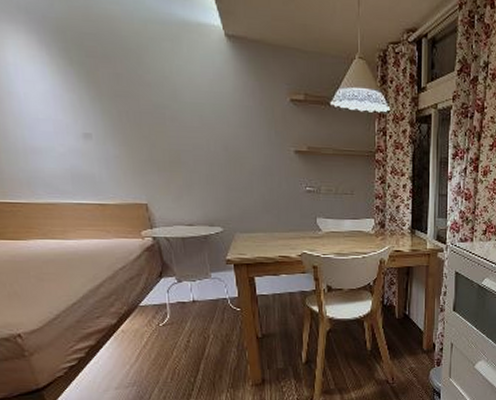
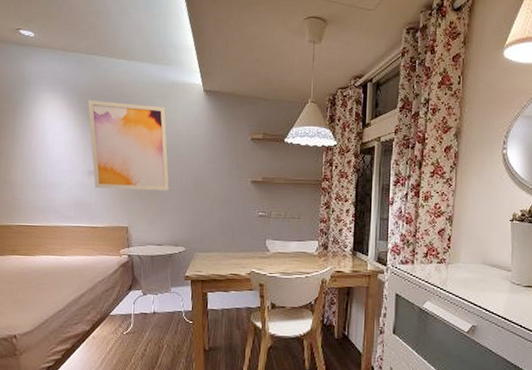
wall art: none [65,37,195,160] -> present [87,100,170,190]

